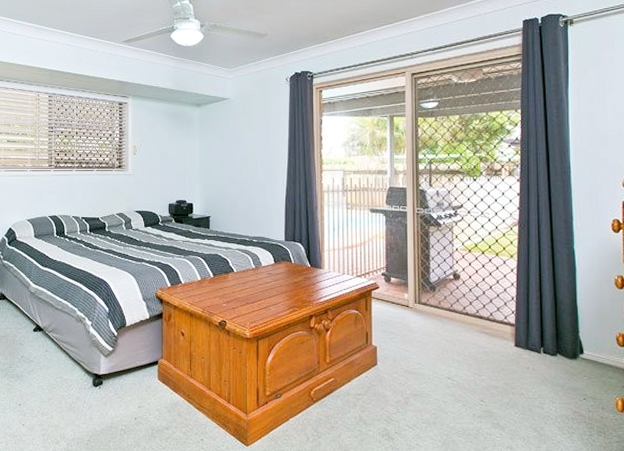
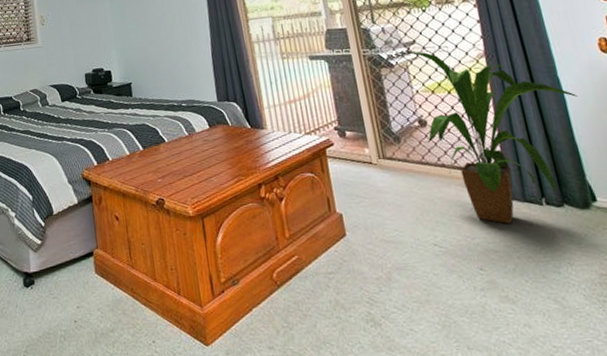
house plant: none [453,214,586,366] -> present [405,51,578,224]

